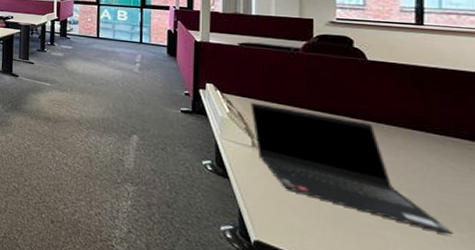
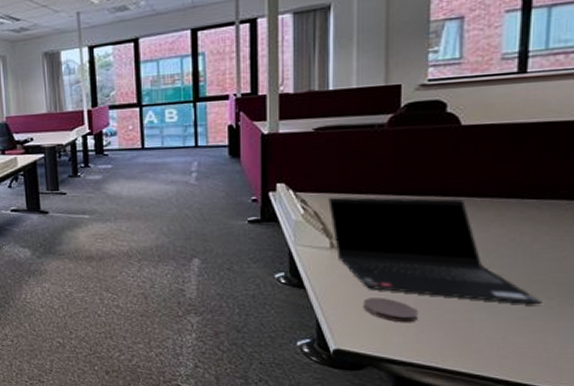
coaster: none [281,197,333,229] -> present [362,298,418,323]

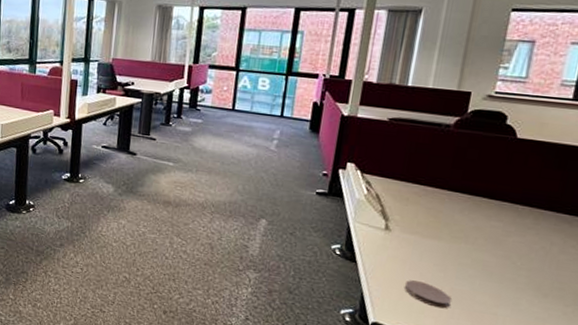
laptop computer: present [328,197,542,304] -> none [389,183,559,309]

